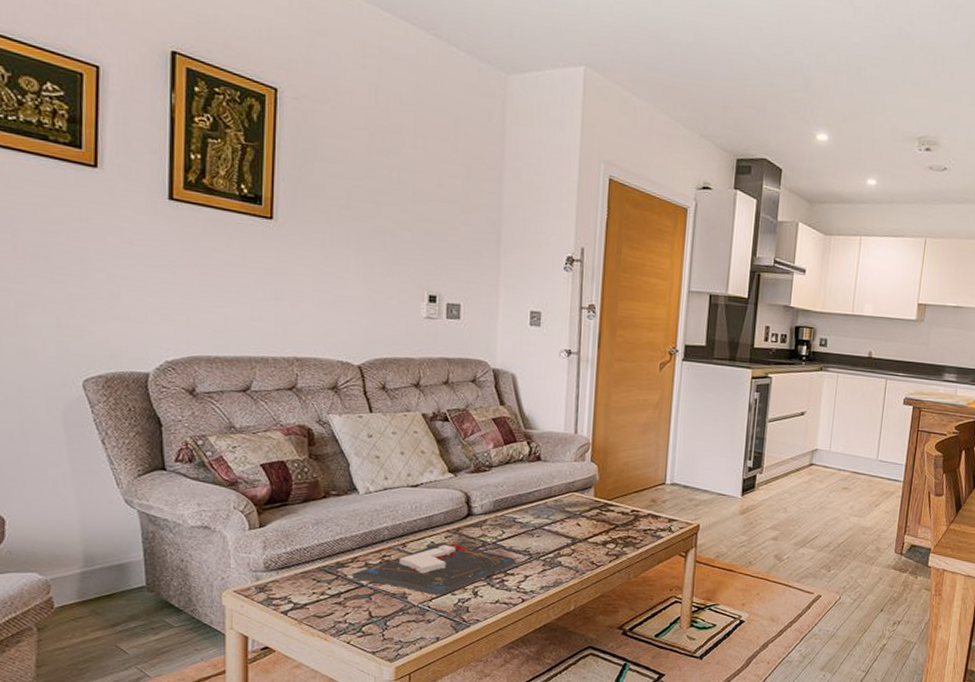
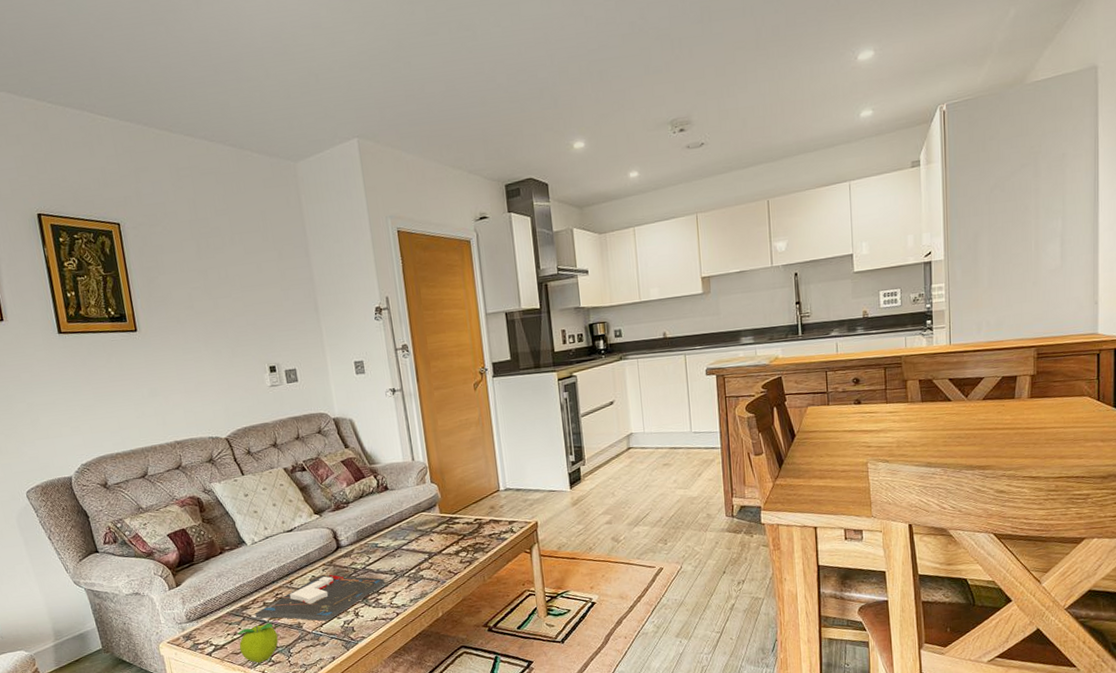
fruit: none [324,587,375,632] -> present [237,622,278,664]

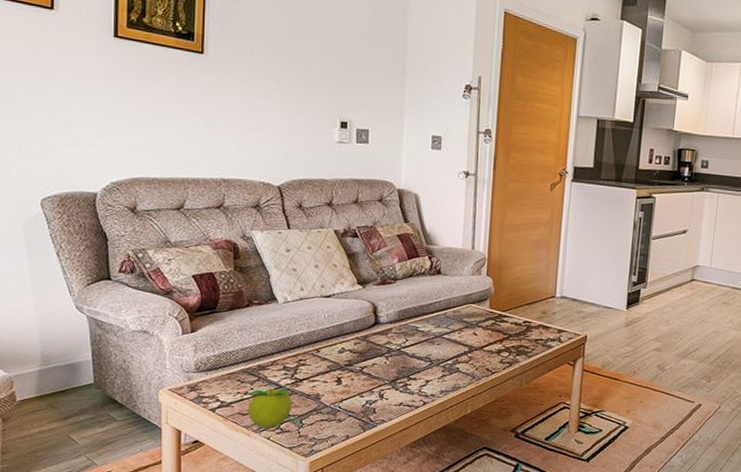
board game: present [255,574,384,621] -> none [272,348,417,397]

